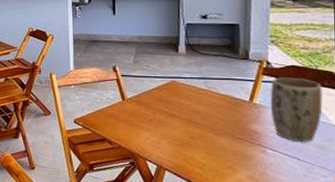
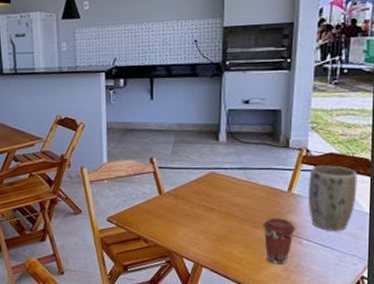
coffee cup: none [225,126,259,173] -> present [263,217,296,265]

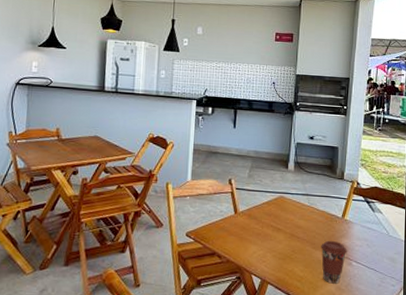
plant pot: present [307,165,358,231] -> none [357,196,396,255]

